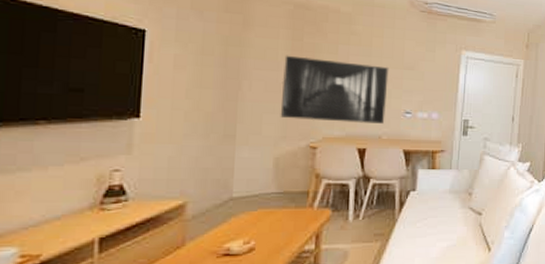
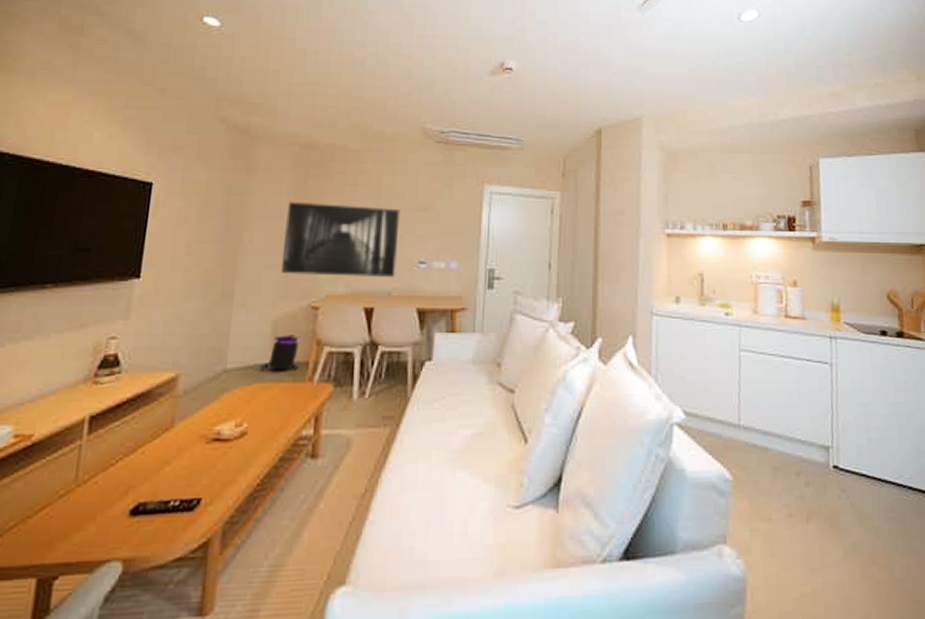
trash can: none [264,169,301,199] -> present [260,335,301,371]

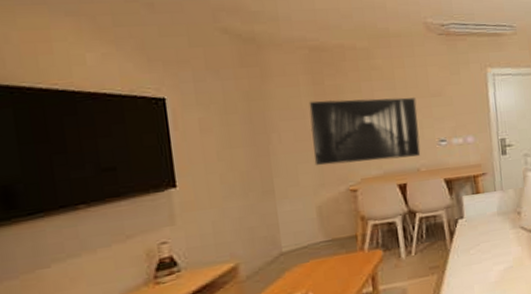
trash can: present [260,335,301,371] -> none [314,215,349,249]

